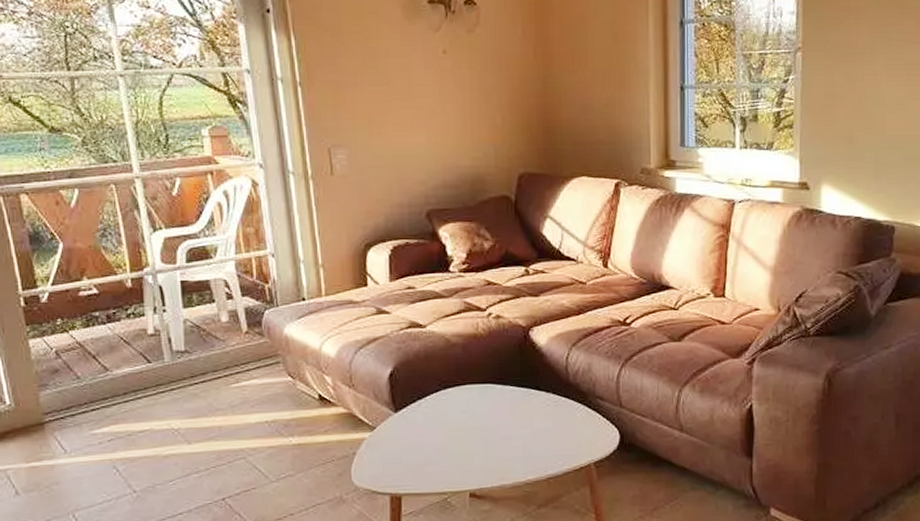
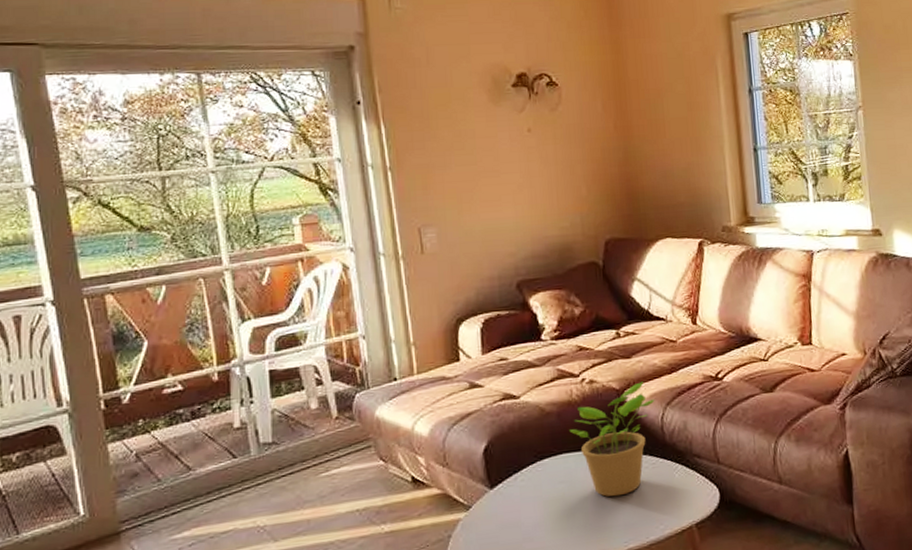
potted plant: none [474,321,561,430] -> present [569,381,655,497]

